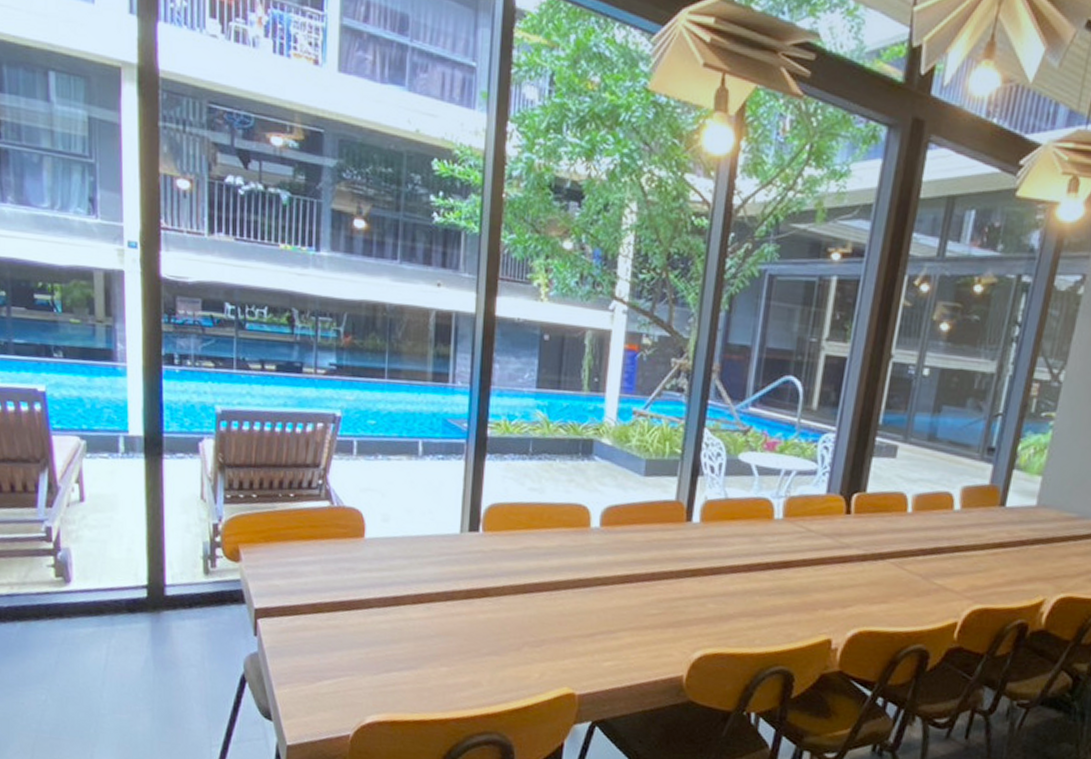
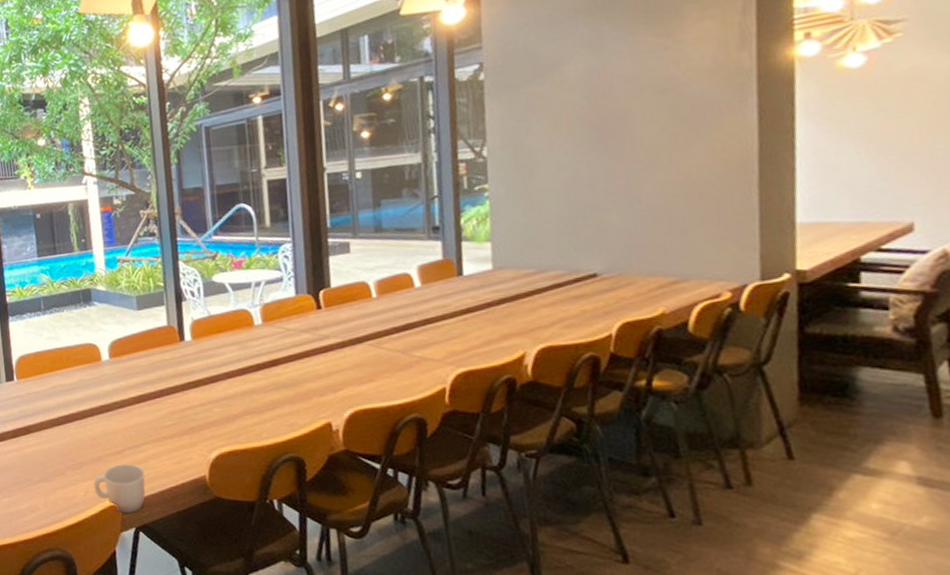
mug: none [552,649,615,706] -> present [93,464,146,514]

